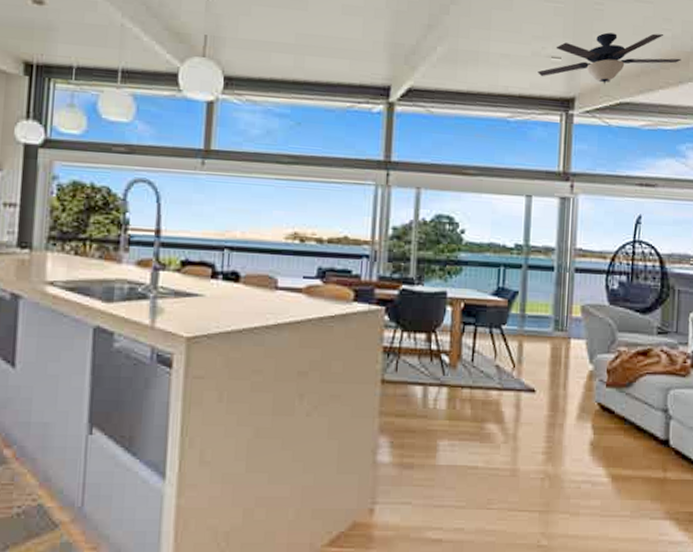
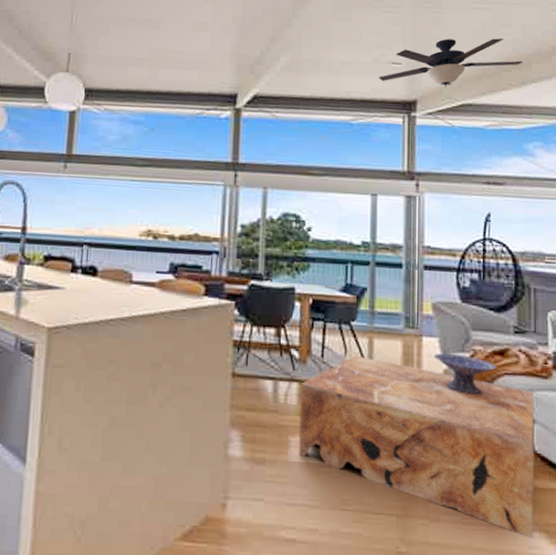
coffee table: none [447,359,673,526] -> present [299,355,535,538]
decorative bowl: none [581,354,639,394] -> present [434,352,497,395]

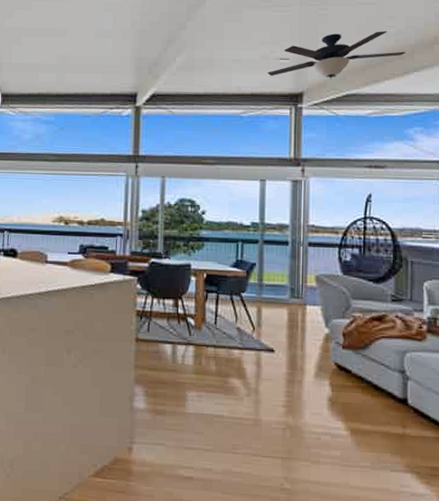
coffee table: present [299,355,535,538] -> none [195,322,409,478]
decorative bowl: present [434,352,497,395] -> none [317,319,374,356]

